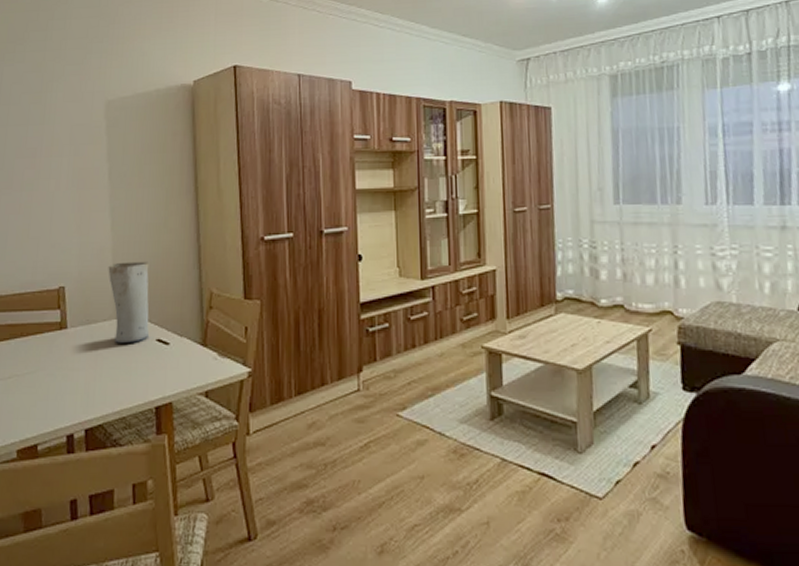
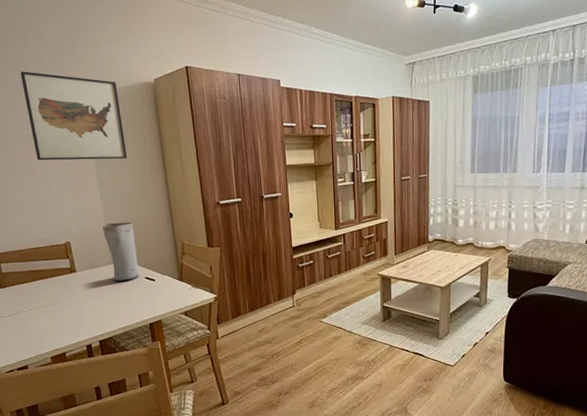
wall art: none [34,72,151,180] -> present [20,71,128,161]

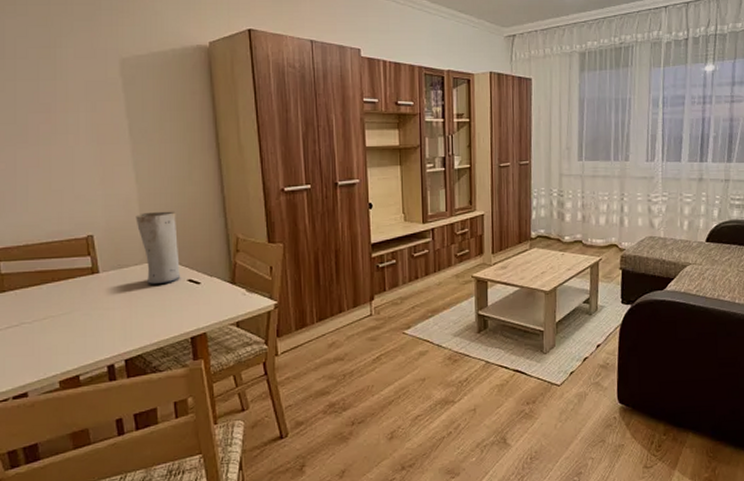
wall art: present [20,71,128,161] -> none [41,27,172,136]

